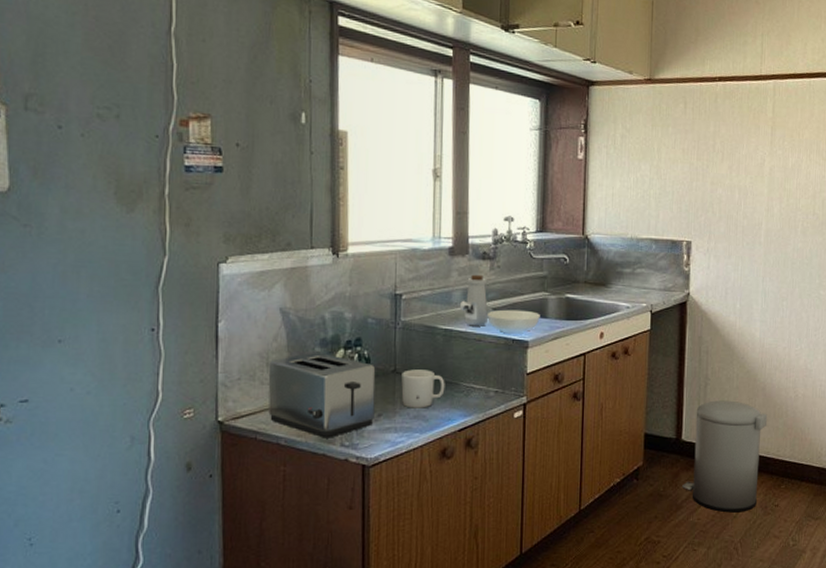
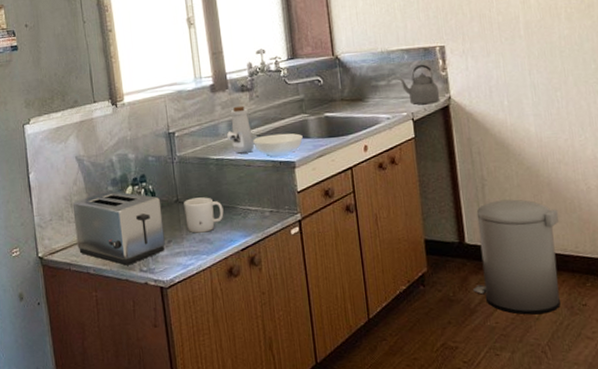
kettle: none [642,256,680,298] -> present [397,64,441,105]

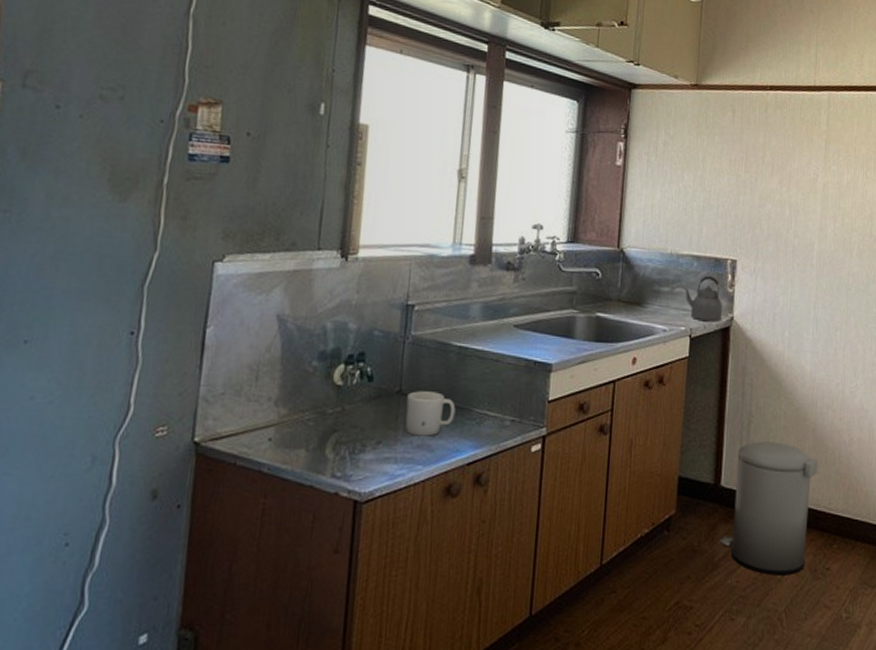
toaster: present [72,190,165,266] -> none [252,366,379,467]
bottle: present [226,105,254,154] -> none [477,286,510,345]
bowl: present [252,133,303,158] -> none [507,327,567,357]

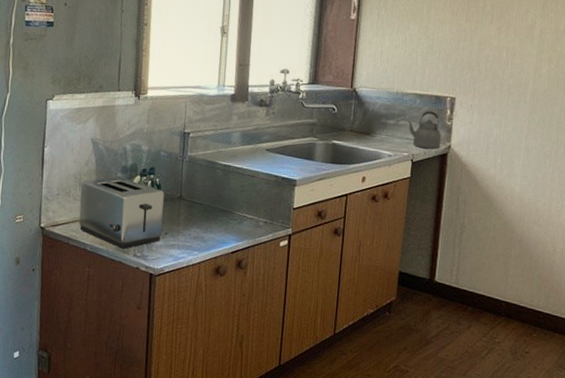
toaster: none [252,366,379,467] -> present [79,176,165,249]
mug: present [404,391,456,437] -> none [184,197,222,231]
pedal bin: present [720,441,819,575] -> none [433,247,523,355]

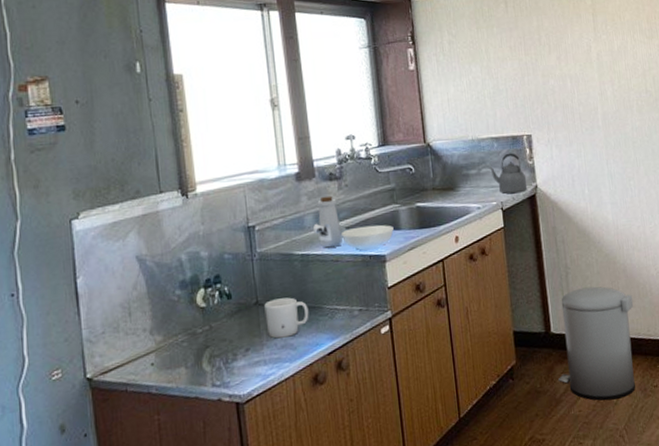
toaster: present [79,176,165,249] -> none [131,294,242,381]
mug: none [184,197,222,231] -> present [264,297,309,339]
bottle: none [237,119,263,165] -> present [312,195,343,248]
bowl: none [260,150,308,174] -> present [340,224,394,252]
pedal bin: none [433,247,523,355] -> present [558,286,635,401]

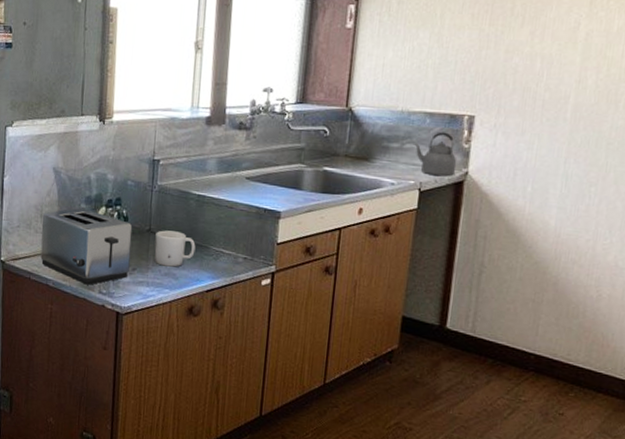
toaster: none [131,294,242,381] -> present [40,207,133,285]
bottle: present [312,195,343,248] -> none [213,143,242,195]
bowl: present [340,224,394,252] -> none [239,179,295,205]
pedal bin: present [558,286,635,401] -> none [443,290,559,415]

